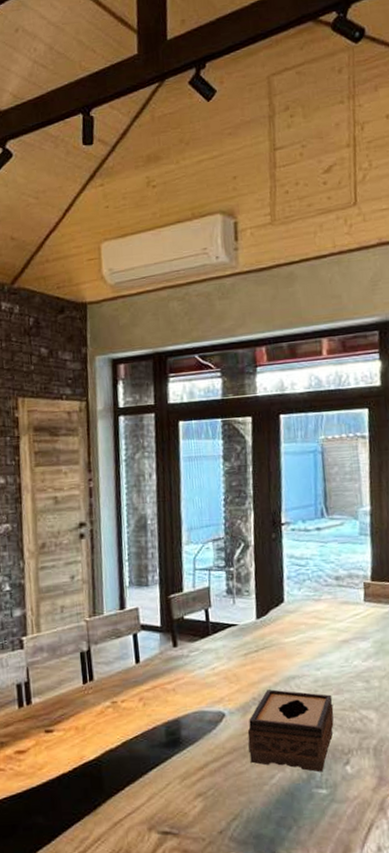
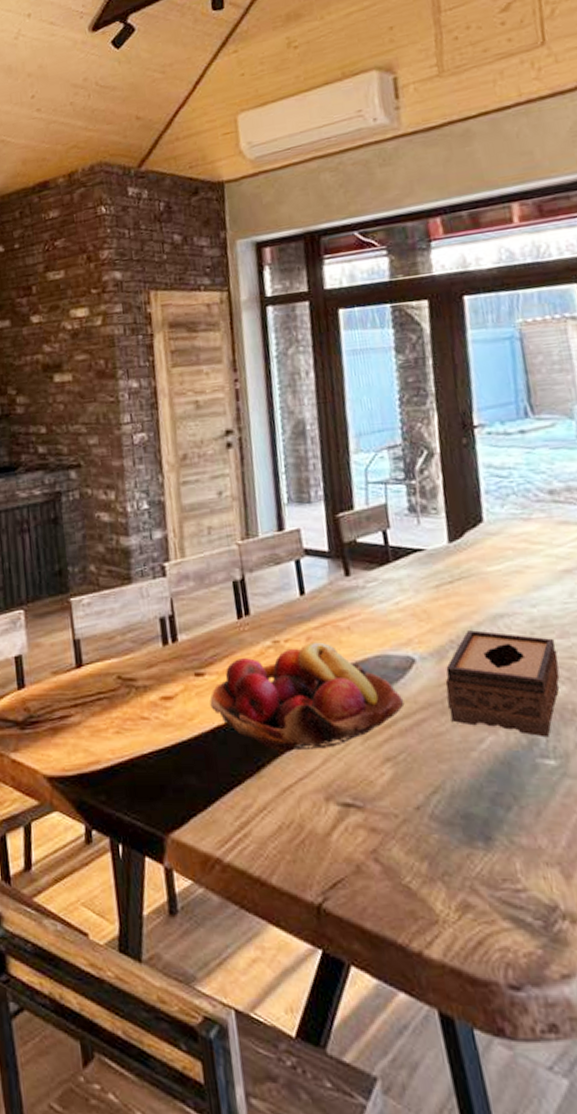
fruit basket: none [57,701,215,792] -> present [210,642,405,751]

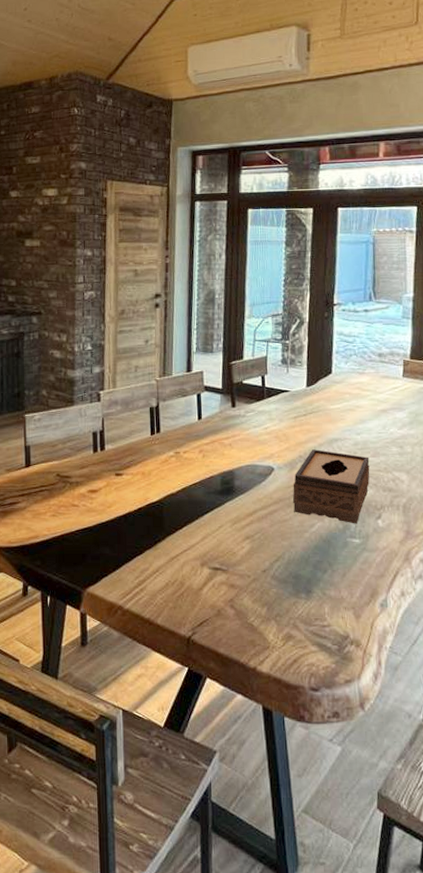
fruit basket: present [210,642,405,751] -> none [125,454,263,531]

